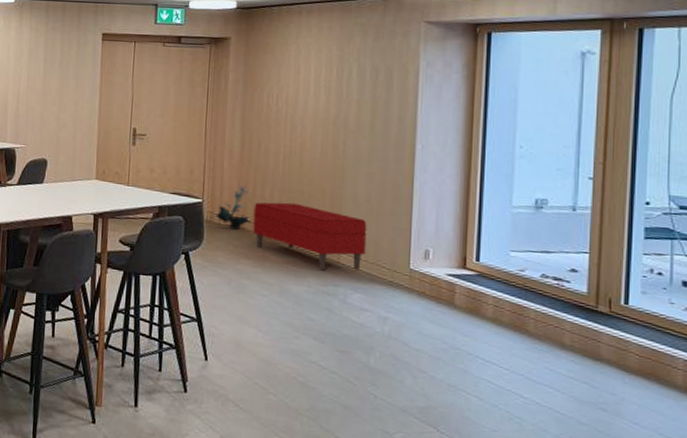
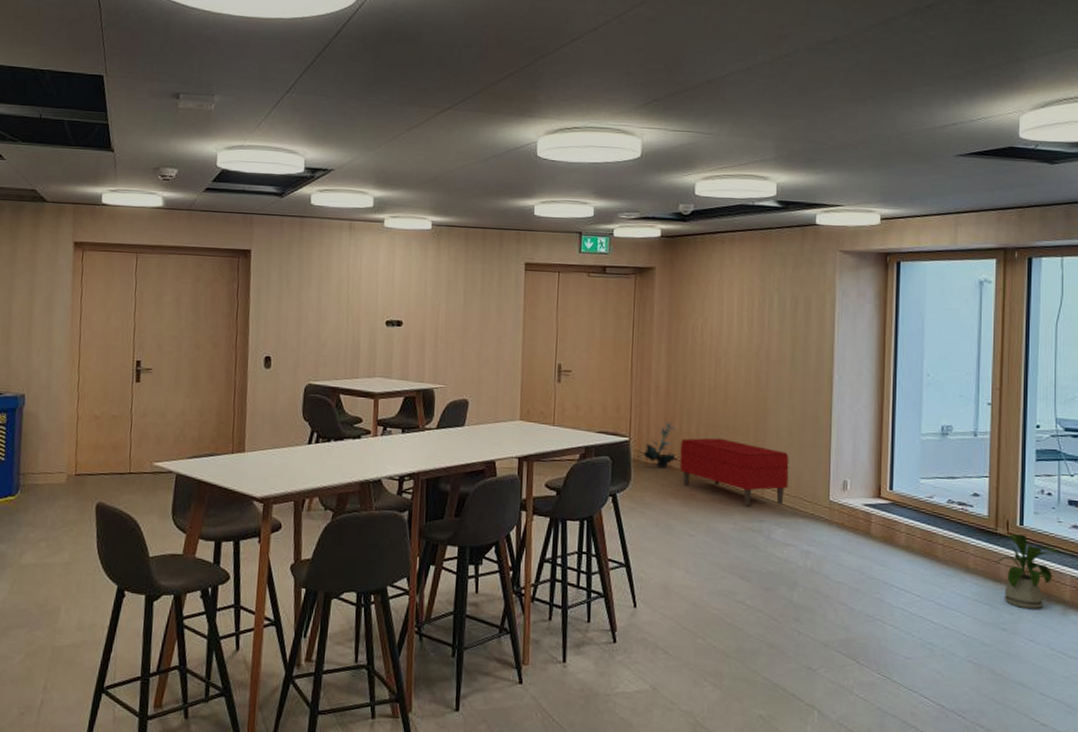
house plant: none [594,312,672,392] -> present [995,533,1060,610]

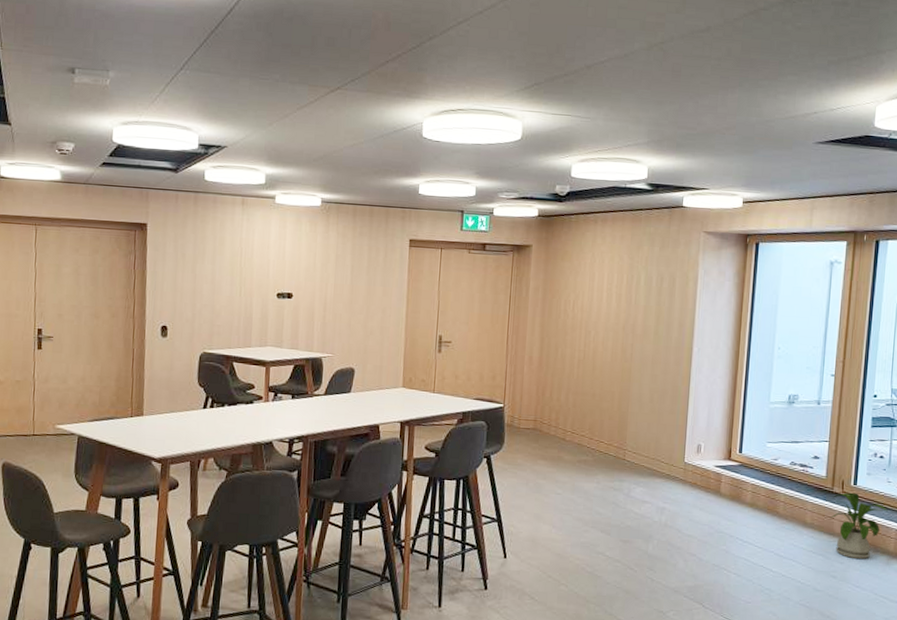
decorative plant: present [643,421,679,468] -> none [516,389,548,432]
bench: present [679,438,789,507] -> none [549,405,650,468]

